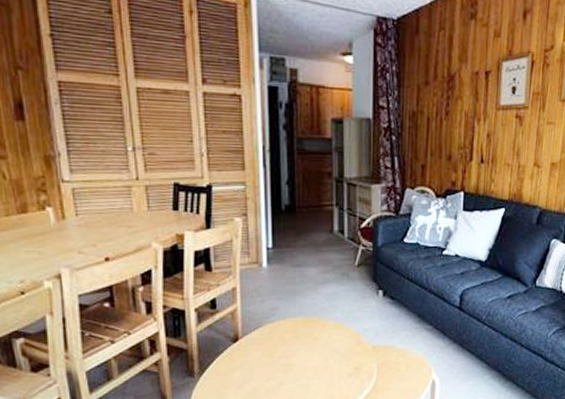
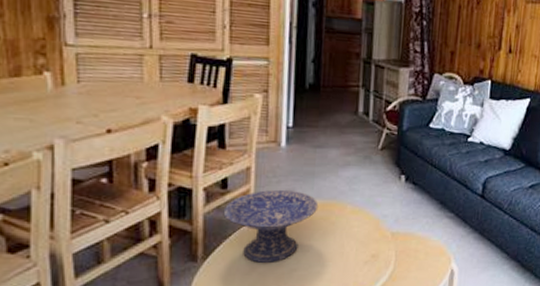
decorative bowl: none [214,307,302,377] -> present [223,189,319,263]

